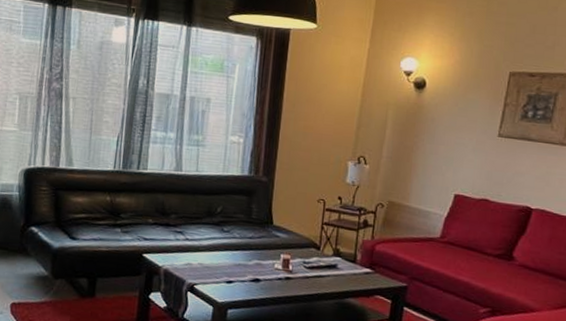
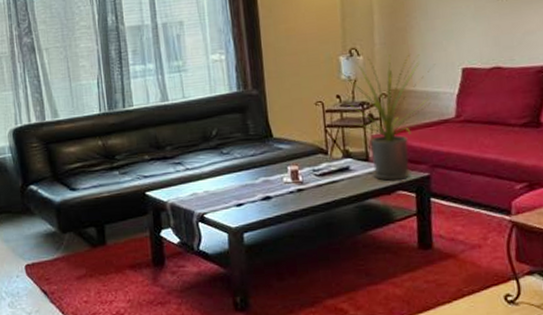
house plant: none [342,164,432,286] -> present [337,54,442,181]

